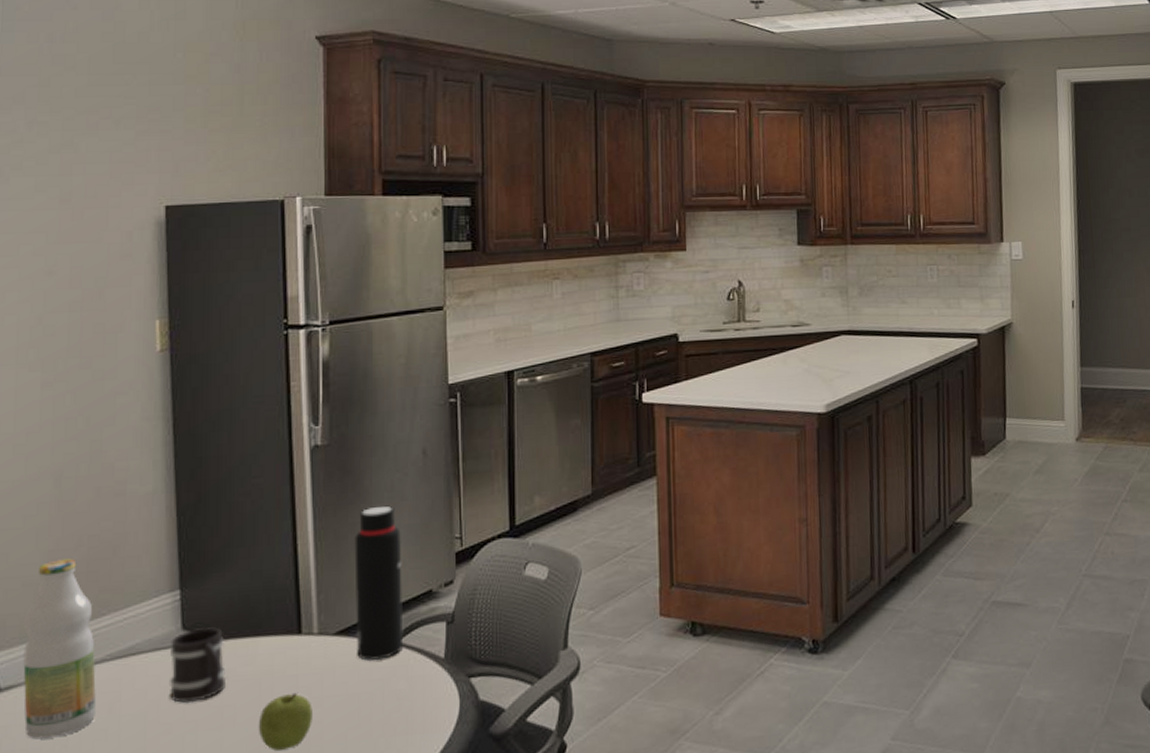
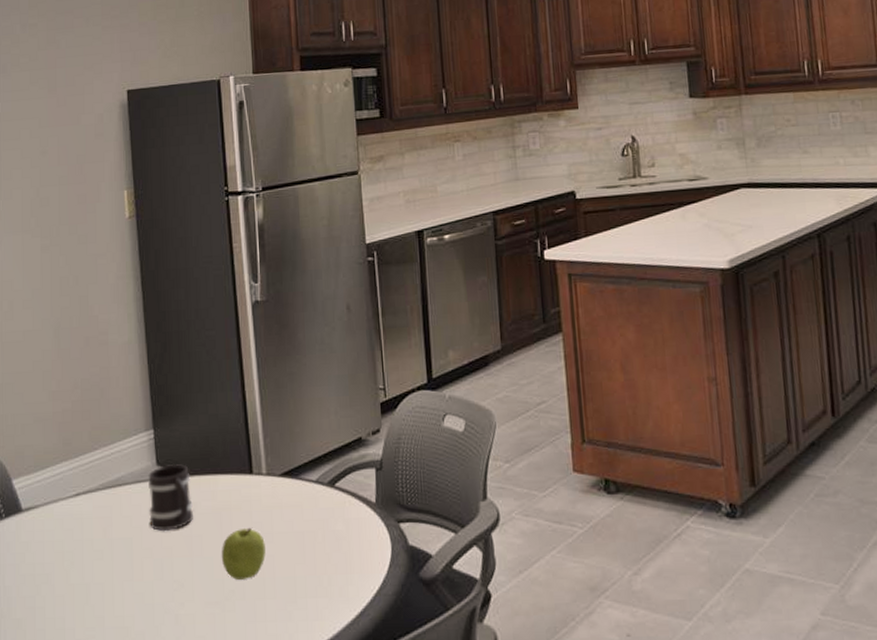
bottle: present [23,558,96,740] -> none [37,399,93,555]
water bottle: present [354,505,404,661] -> none [292,357,340,502]

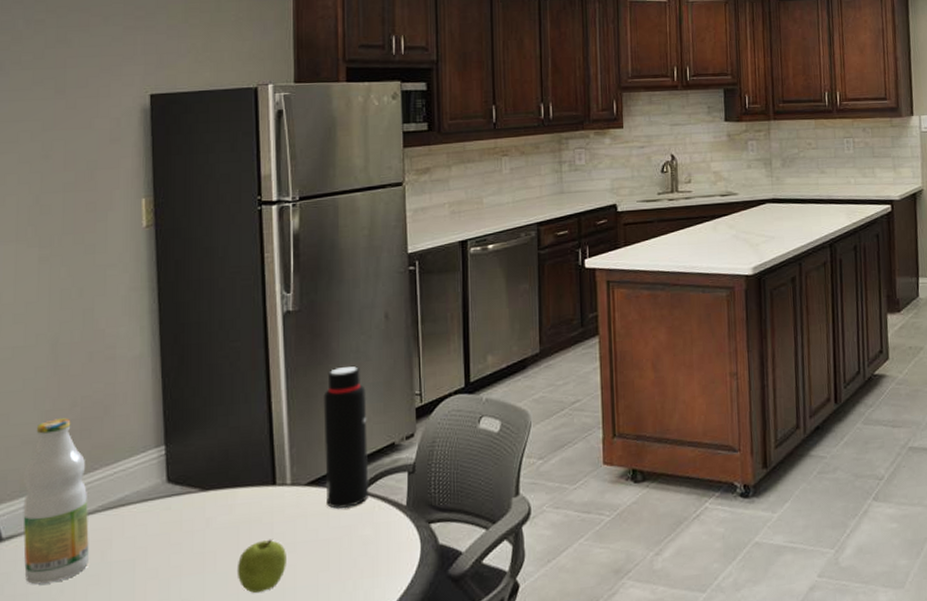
bottle: none [37,399,93,555] -> present [23,418,89,585]
mug: present [148,463,193,532] -> none [155,479,207,551]
water bottle: none [292,357,340,502] -> present [323,365,369,509]

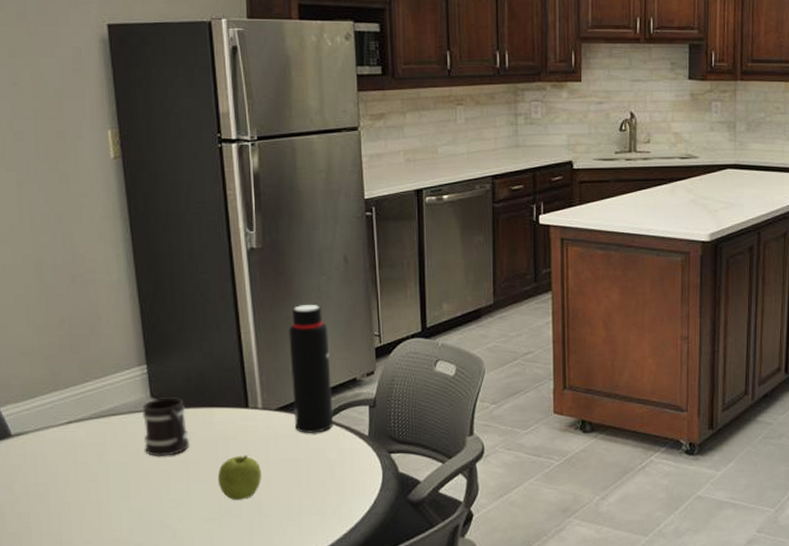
bottle: present [23,418,89,585] -> none [24,333,88,477]
mug: none [155,479,207,551] -> present [142,396,189,458]

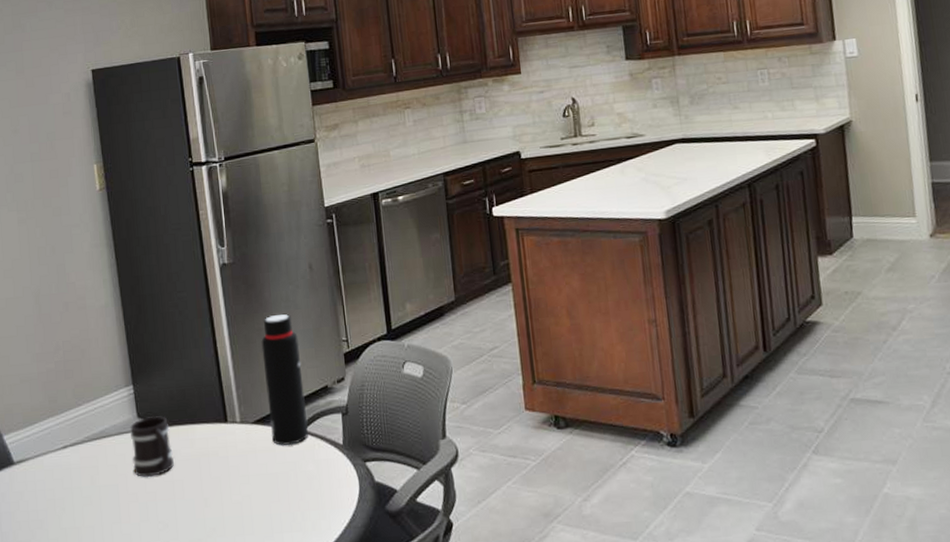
fruit: present [217,455,261,500] -> none [201,471,243,519]

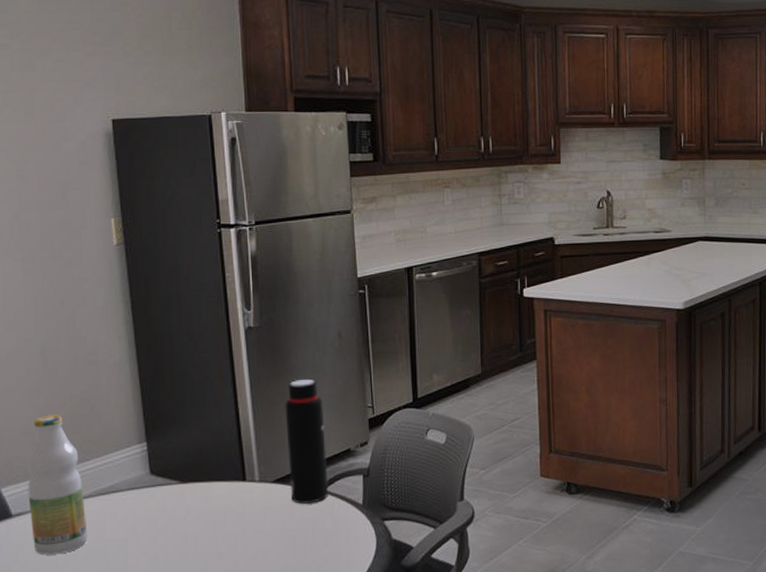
bottle: none [25,360,82,503] -> present [26,414,87,555]
mug: present [130,415,174,478] -> none [142,472,188,533]

